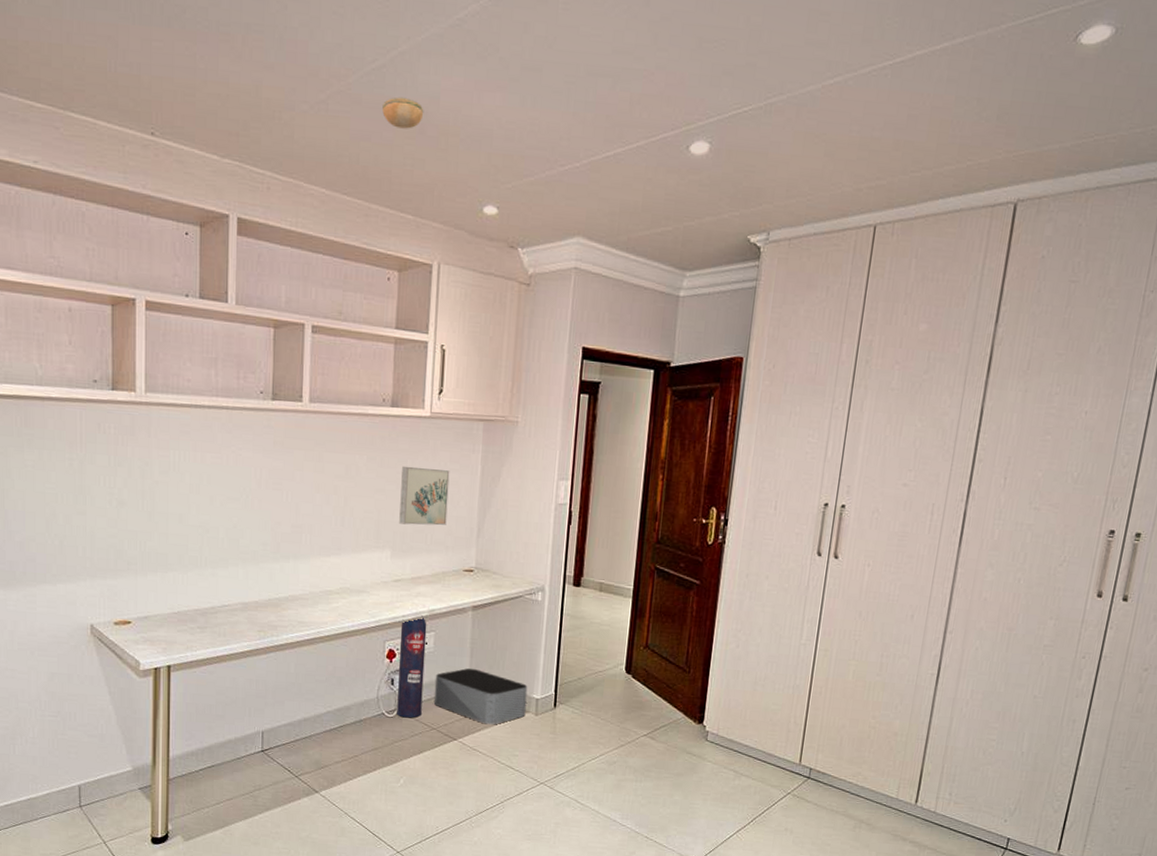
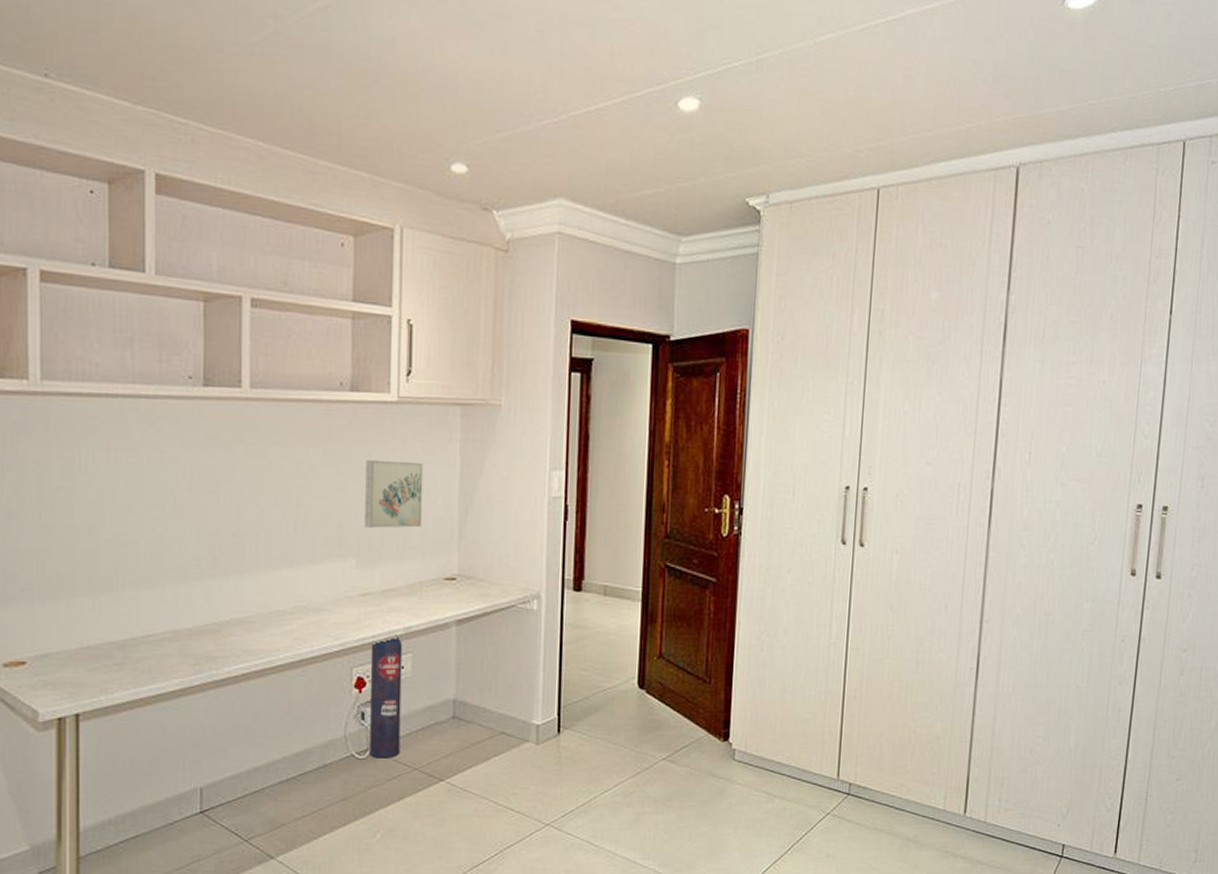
smoke detector: present [382,97,424,129] -> none [329,41,378,77]
storage bin: present [433,668,528,725] -> none [414,694,526,760]

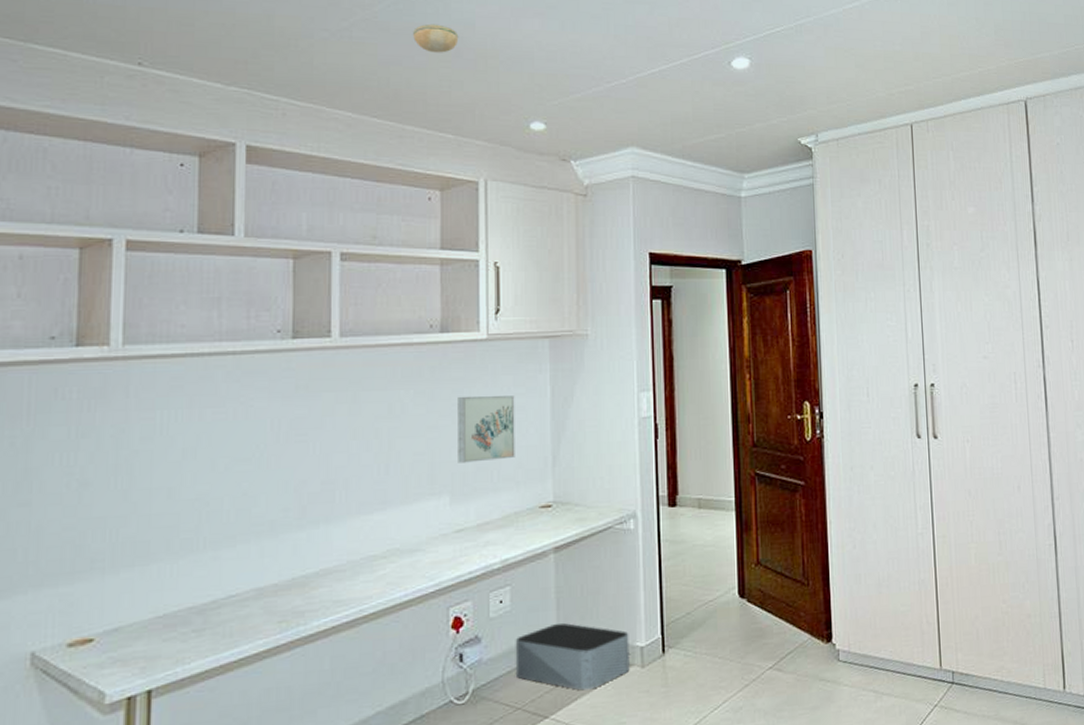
smoke detector: none [329,41,378,77] -> present [413,24,459,53]
gas cylinder: present [369,635,403,759] -> none [467,568,501,702]
storage bin: none [414,694,526,760] -> present [515,623,630,691]

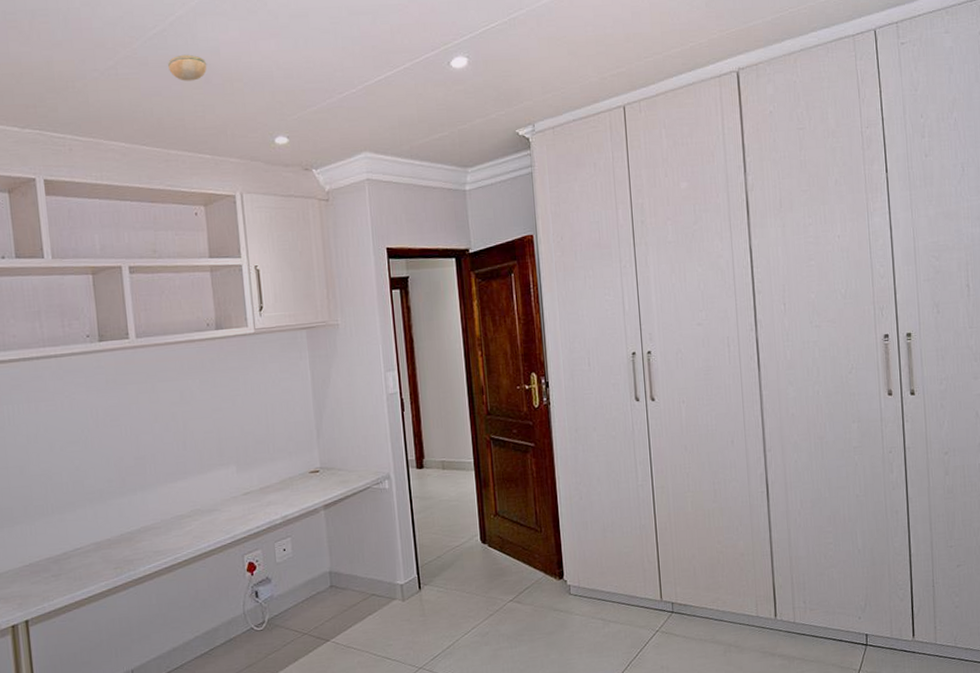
wall art: present [458,395,515,463] -> none [235,380,286,439]
storage bin: present [515,623,630,691] -> none [298,566,393,620]

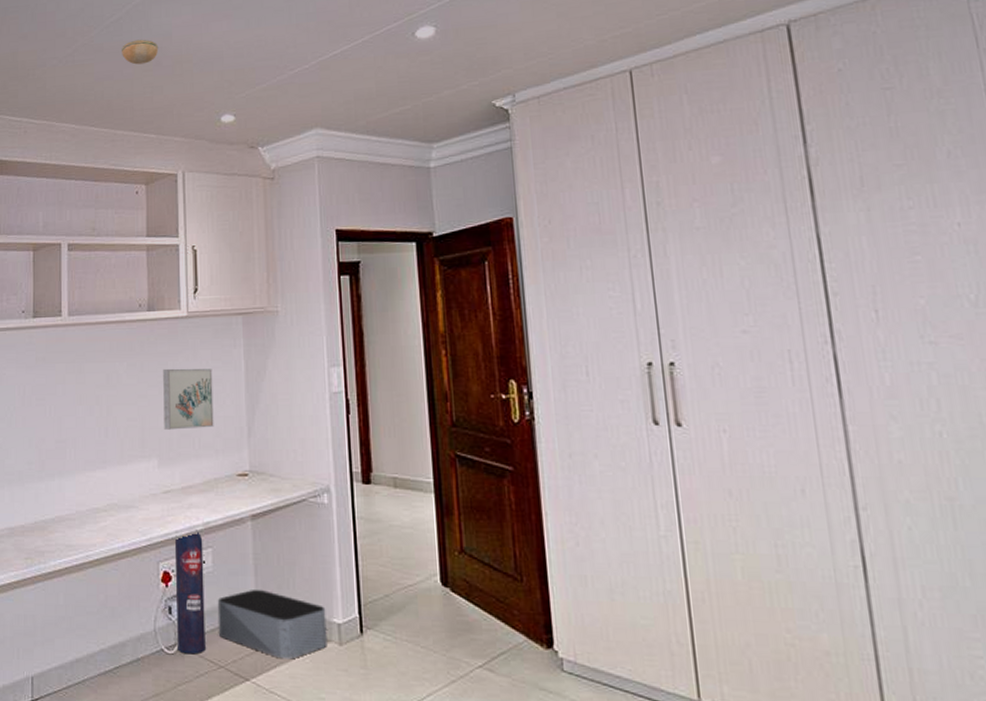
wall art: none [235,380,286,439] -> present [163,368,214,430]
gas cylinder: none [256,523,291,629] -> present [174,530,206,655]
storage bin: none [298,566,393,620] -> present [217,590,327,659]

